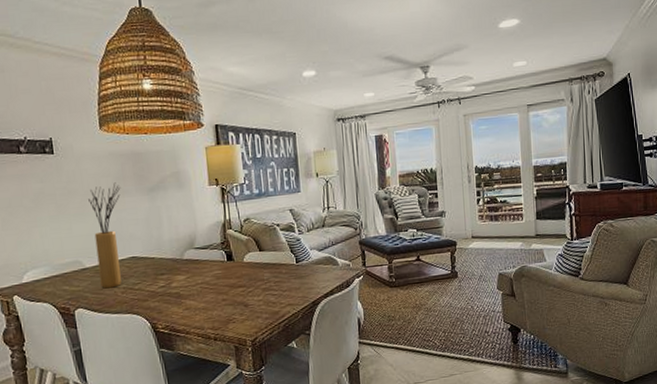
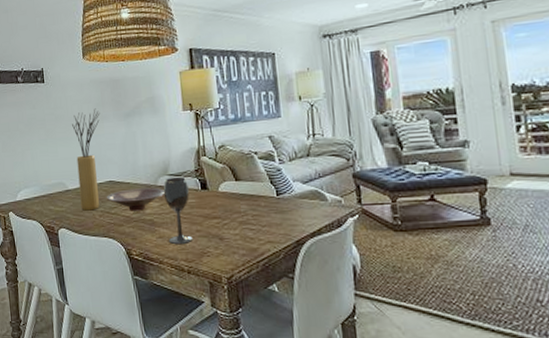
bowl: none [129,261,191,286] -> present [106,187,165,211]
wine glass: none [189,249,220,314] -> present [163,176,193,244]

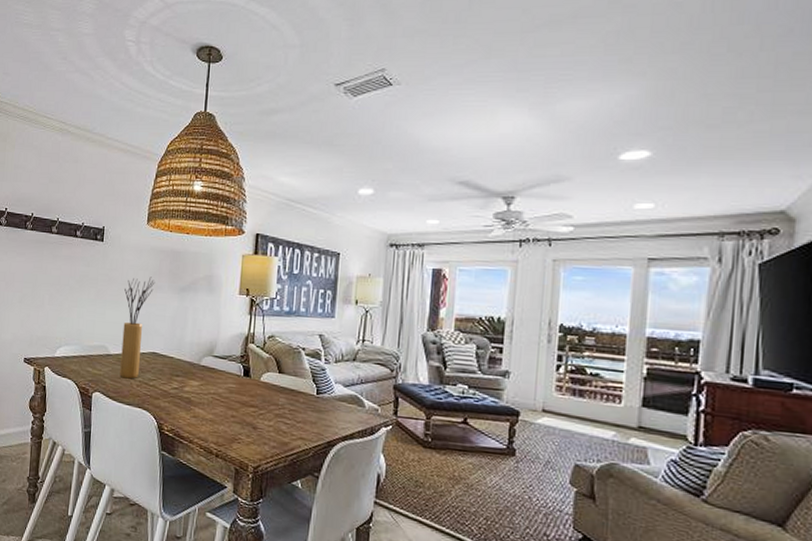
bowl: present [106,187,165,211] -> none [146,363,207,388]
wine glass: present [163,176,193,244] -> none [203,359,231,427]

